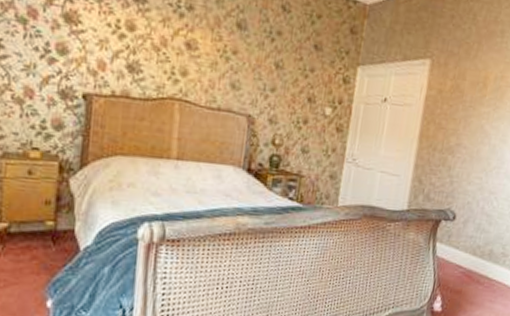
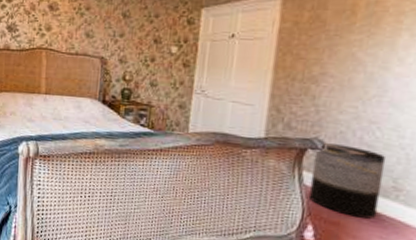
trash can: none [439,214,500,285] -> present [308,143,387,219]

